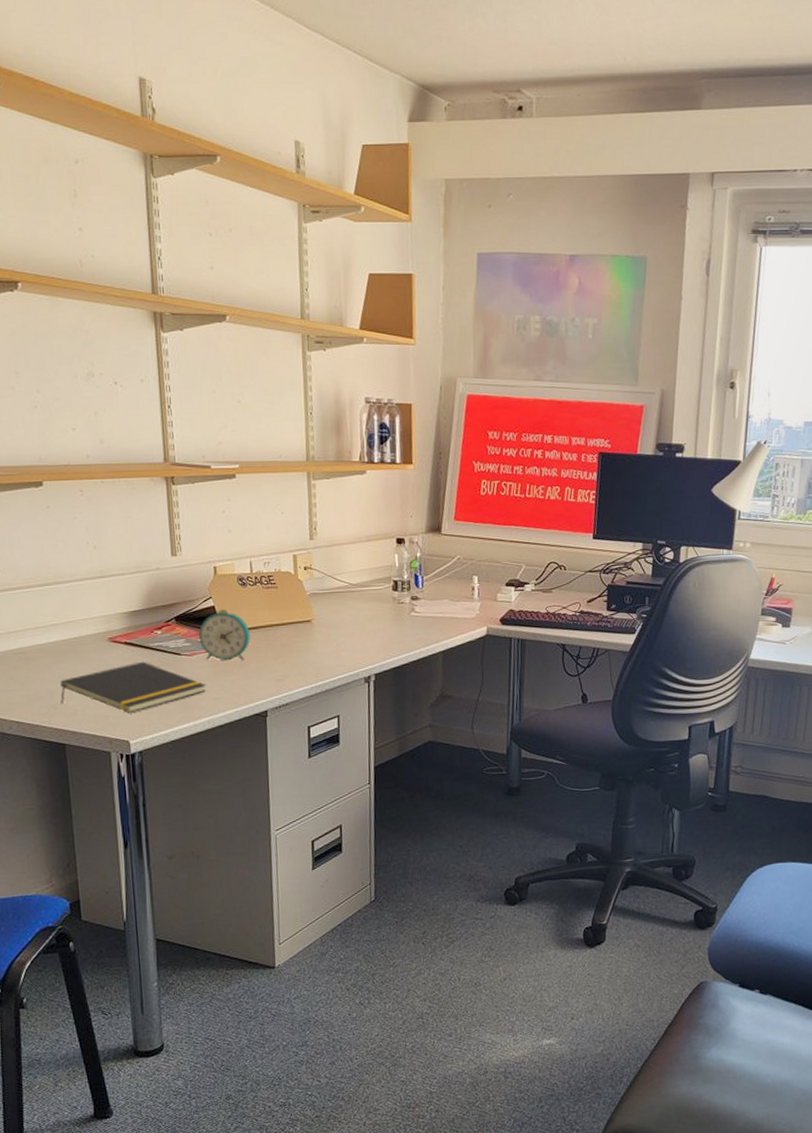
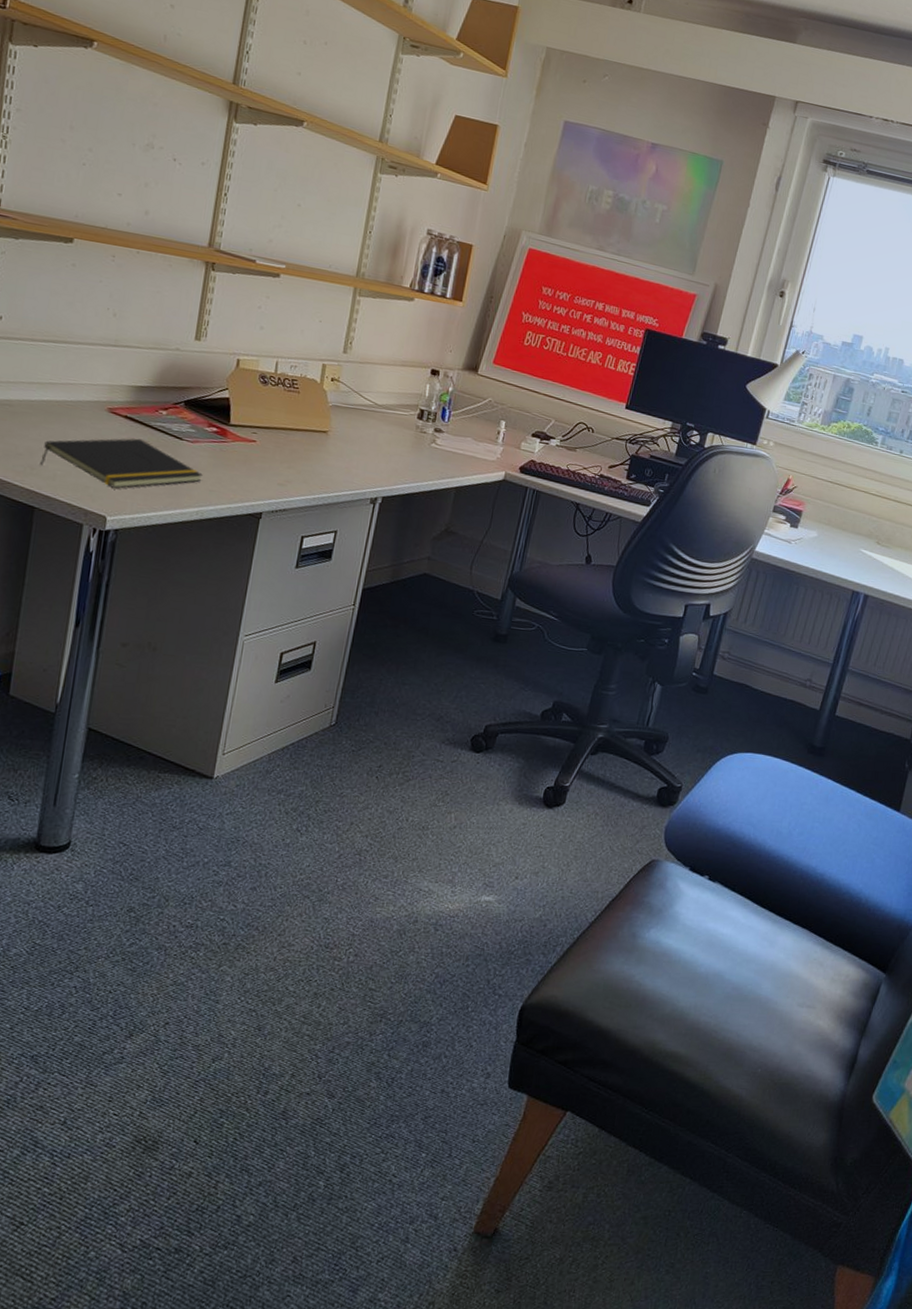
alarm clock: present [198,609,250,661] -> none [205,402,261,459]

